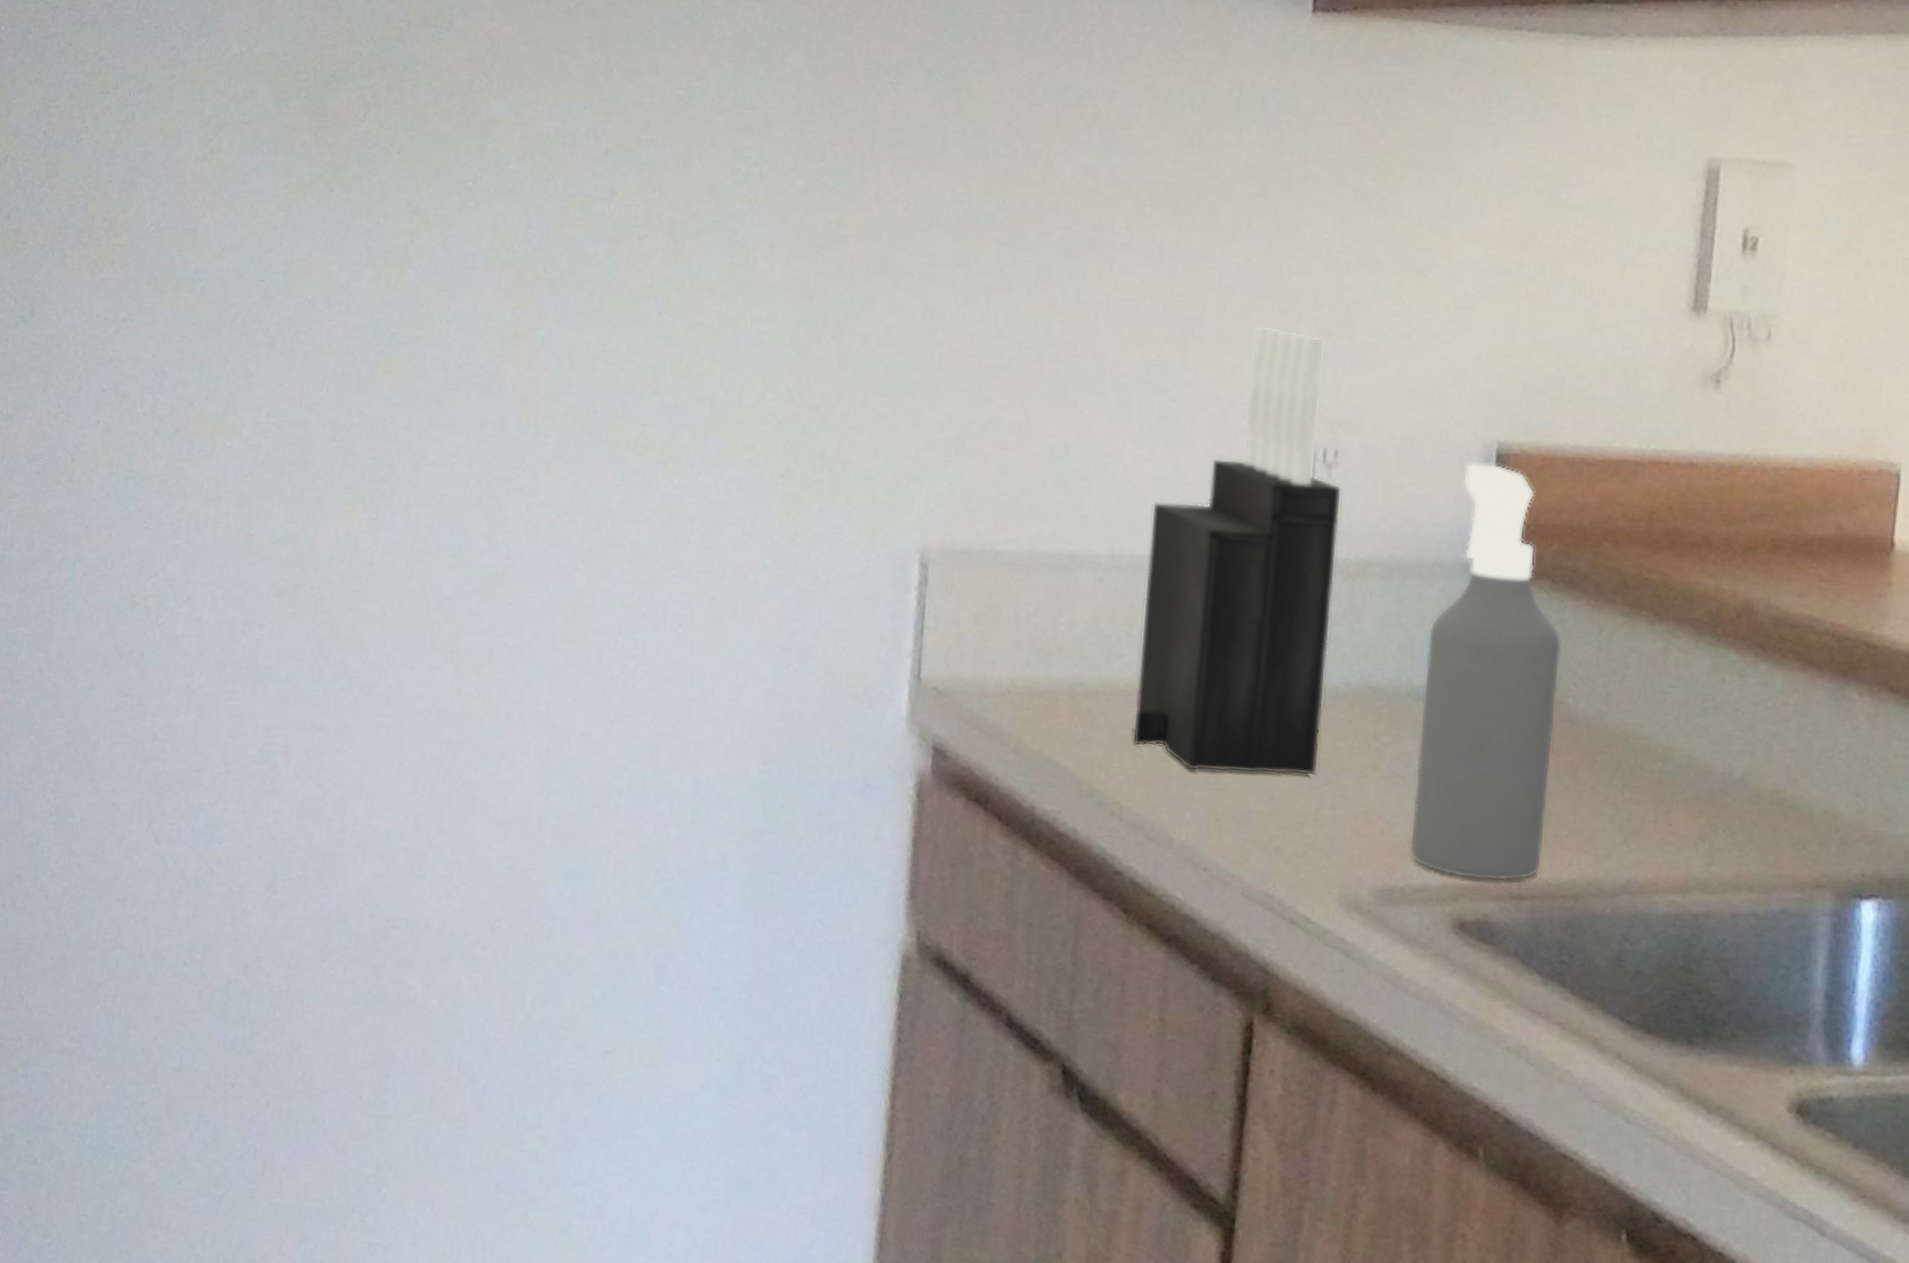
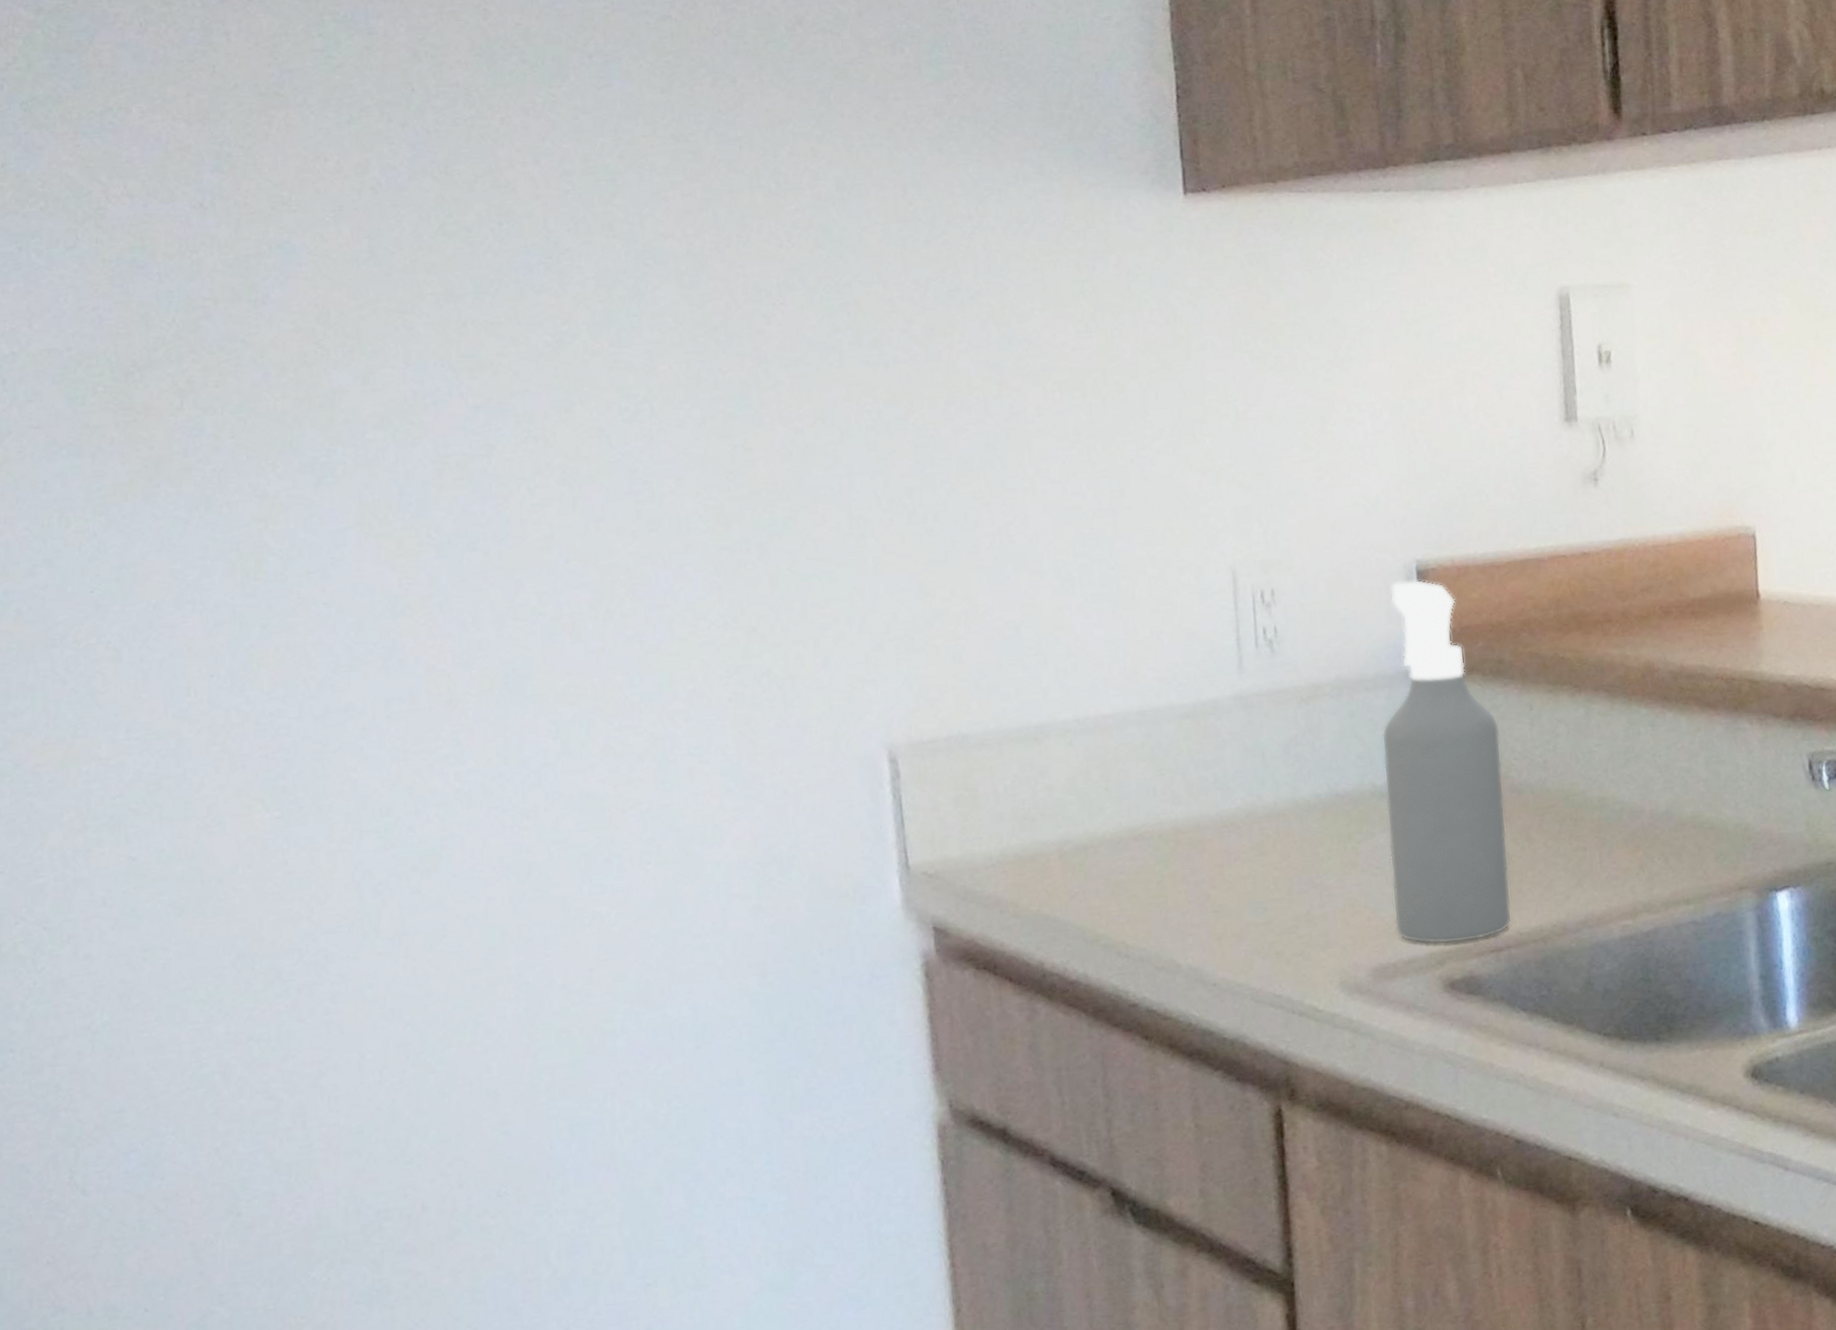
knife block: present [1132,326,1342,777] -> none [1108,488,1302,901]

